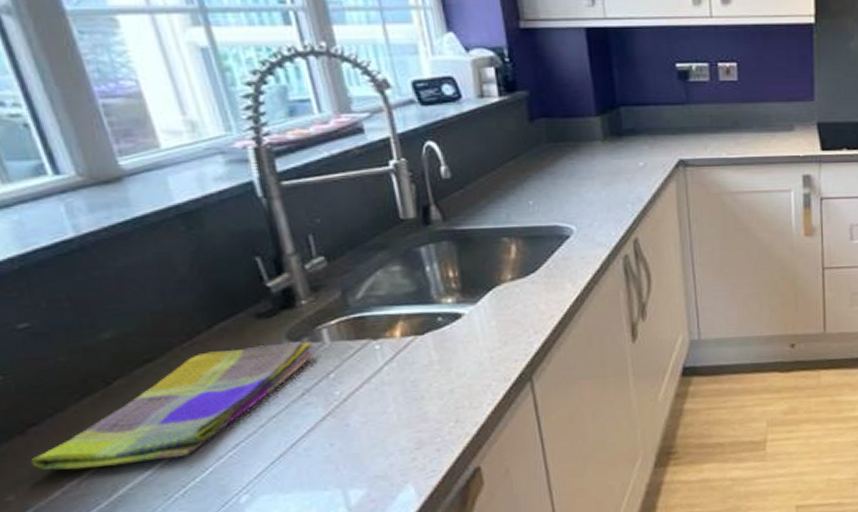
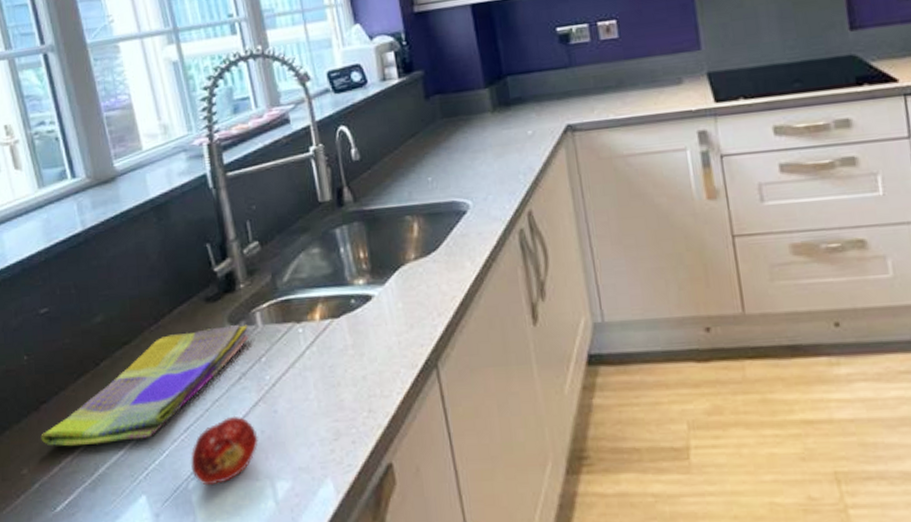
fruit: none [242,431,327,499] -> present [190,415,258,486]

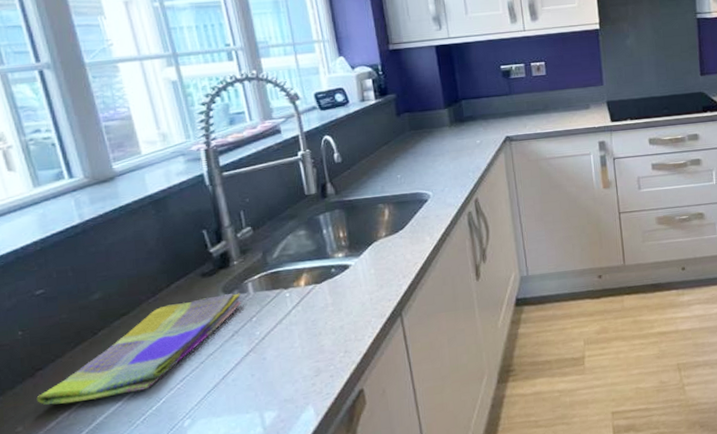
fruit: present [190,415,258,486] -> none [186,365,249,422]

